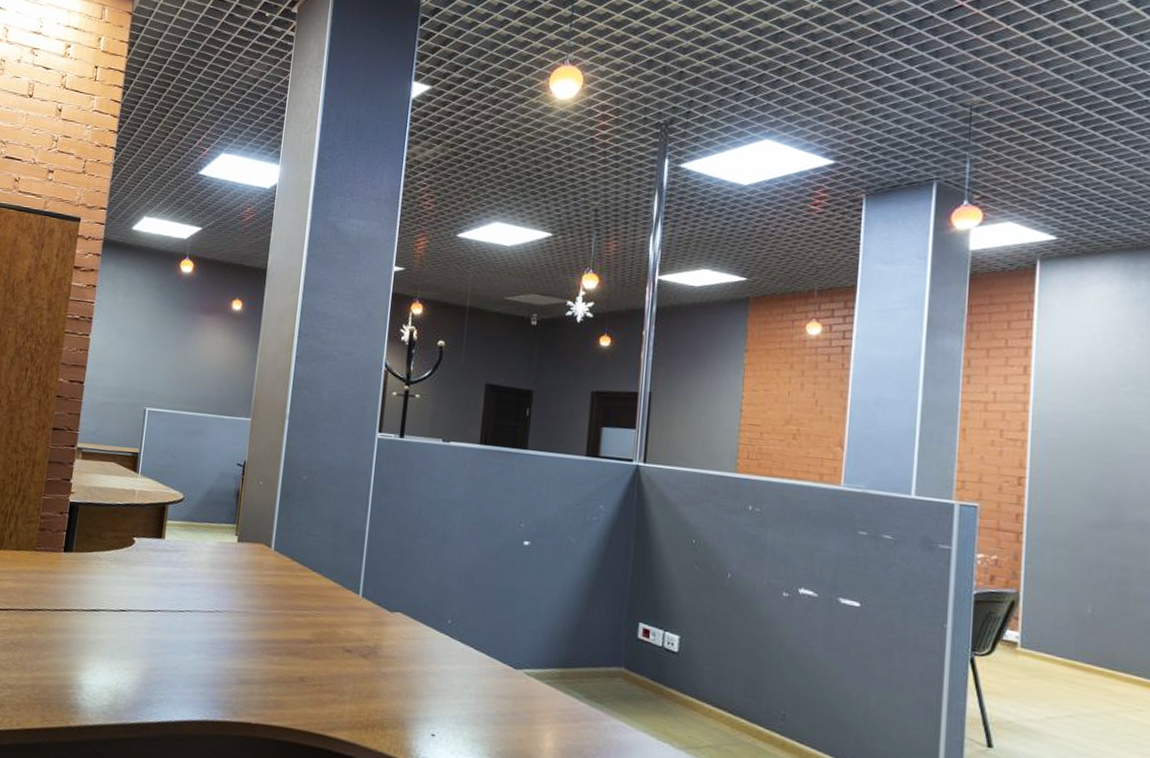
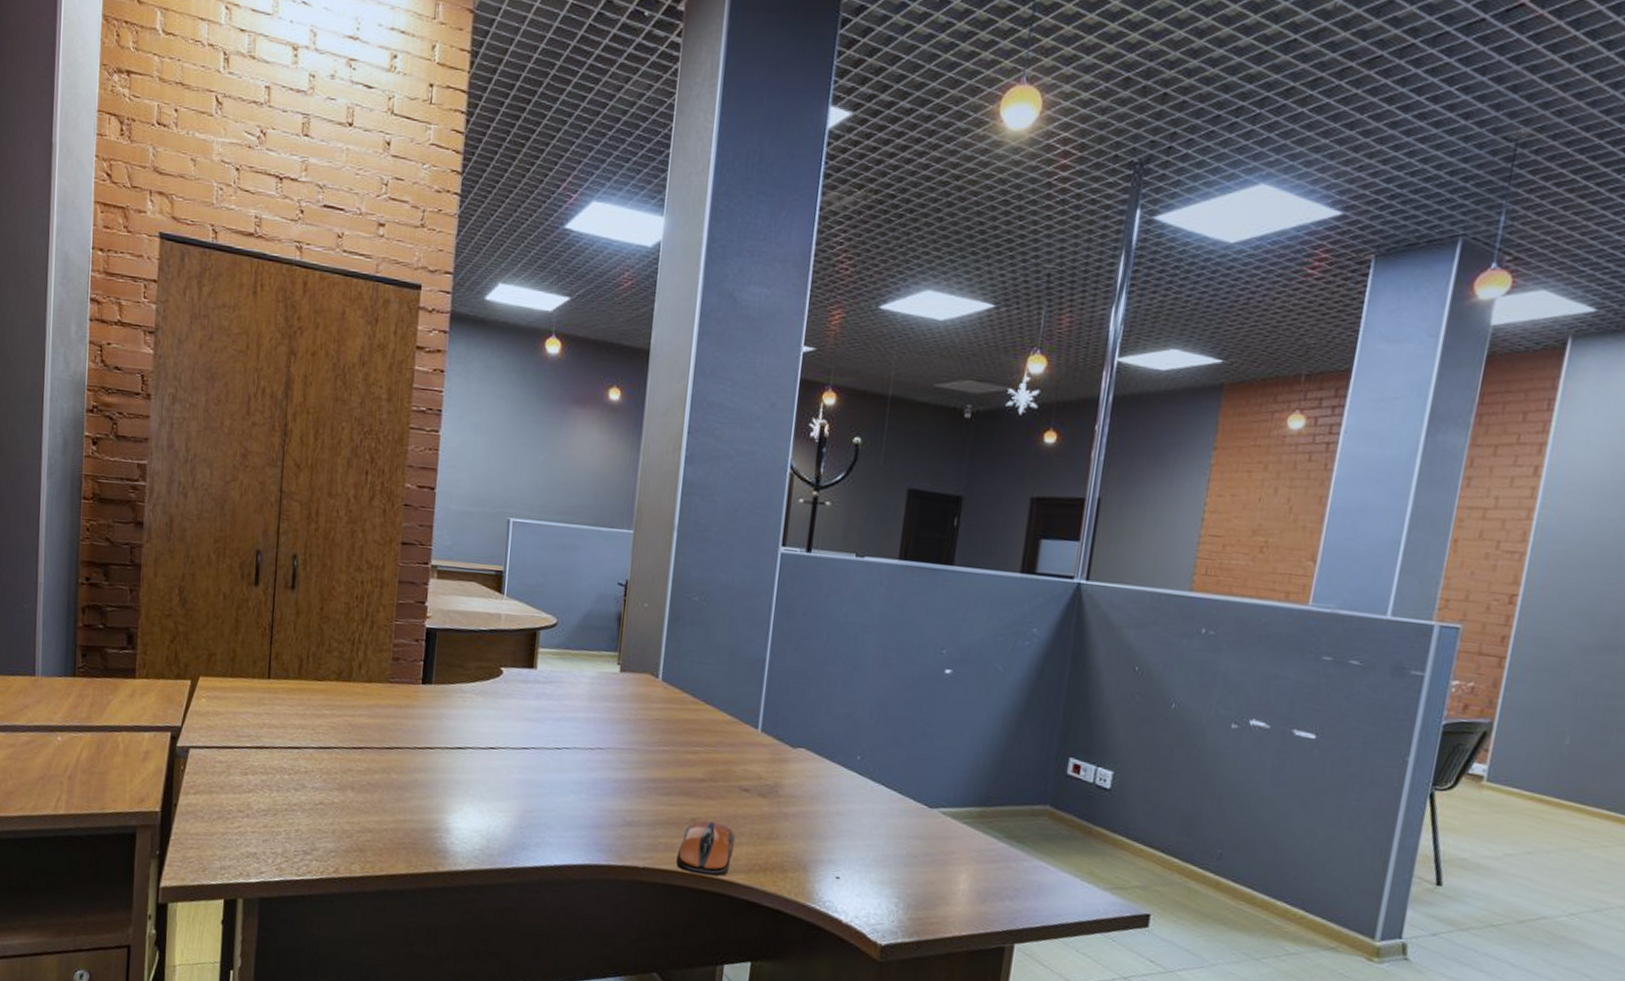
computer mouse: none [285,679,340,733] -> present [676,821,736,876]

